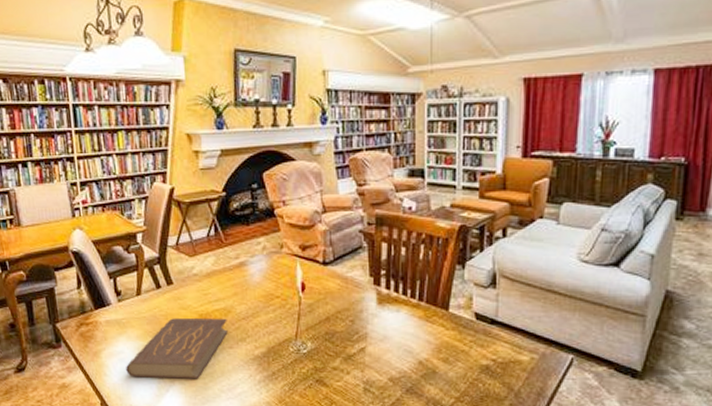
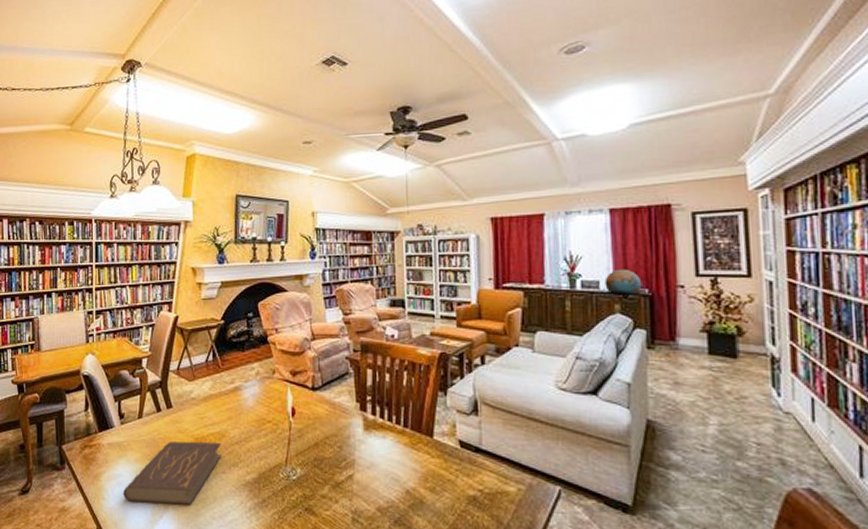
globe: none [640,135,679,164] -> present [604,268,642,295]

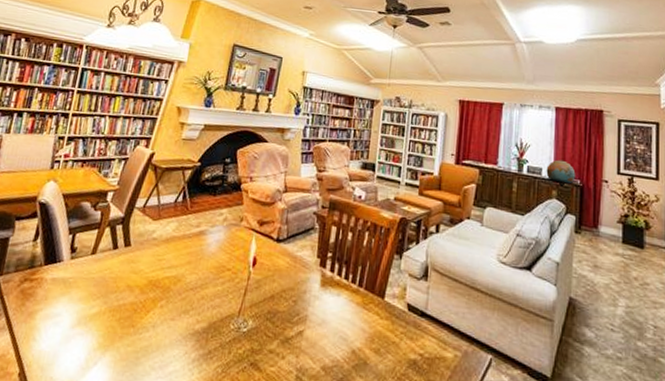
book: present [123,441,221,505] -> none [57,282,175,353]

